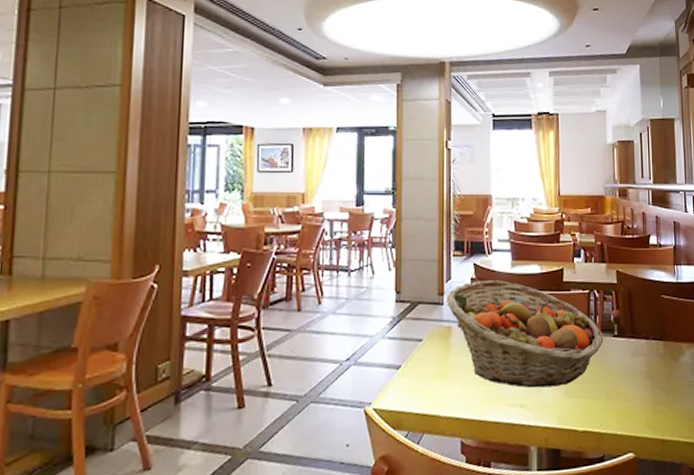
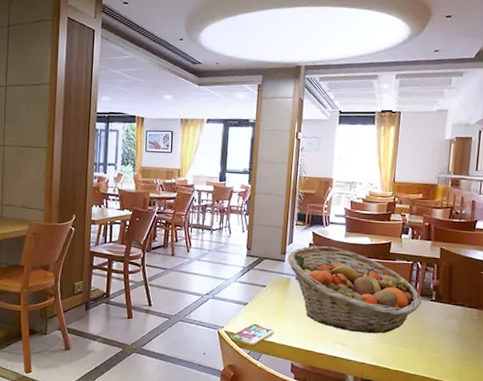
smartphone: none [382,392,437,425] -> present [231,323,274,346]

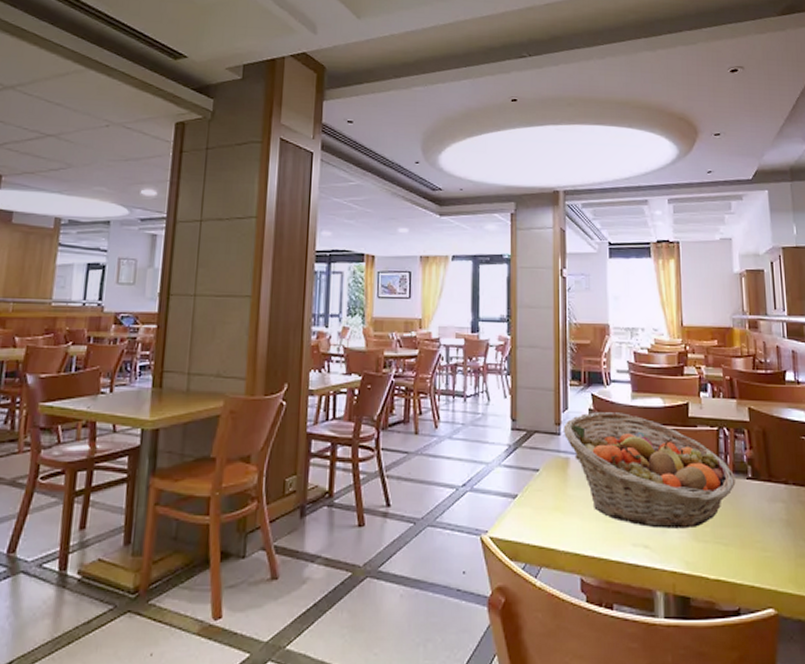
smartphone: present [231,323,274,346] -> none [498,523,555,557]

